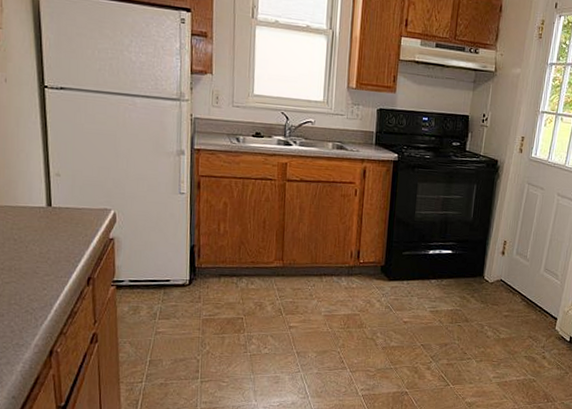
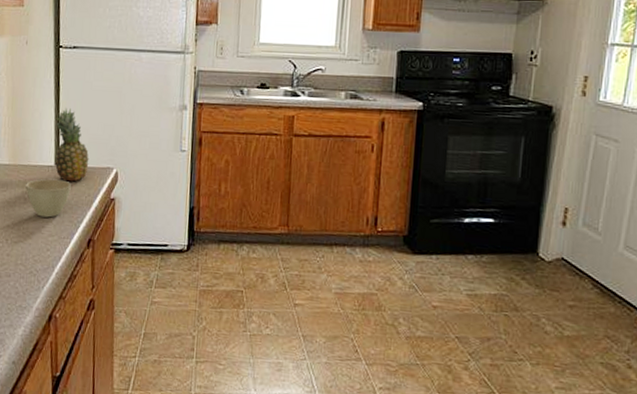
cup: none [15,220,66,258] -> present [26,178,71,218]
fruit: none [43,150,85,223] -> present [54,108,89,182]

